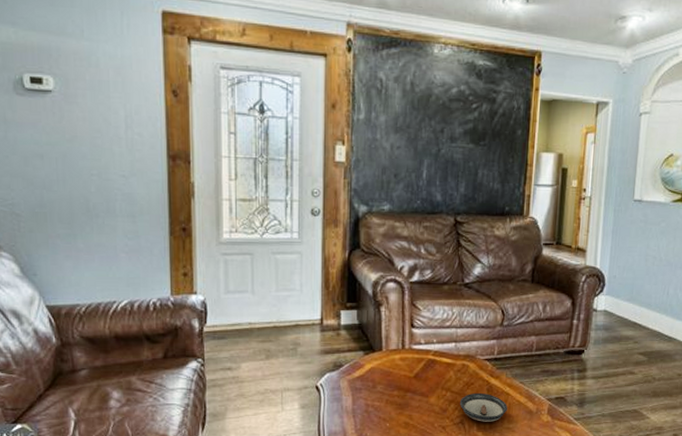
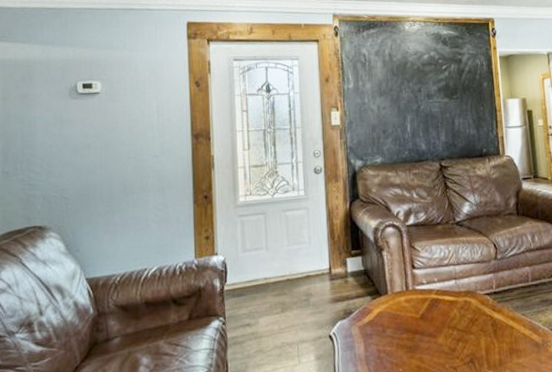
saucer: present [459,392,507,422] -> none [466,328,514,359]

